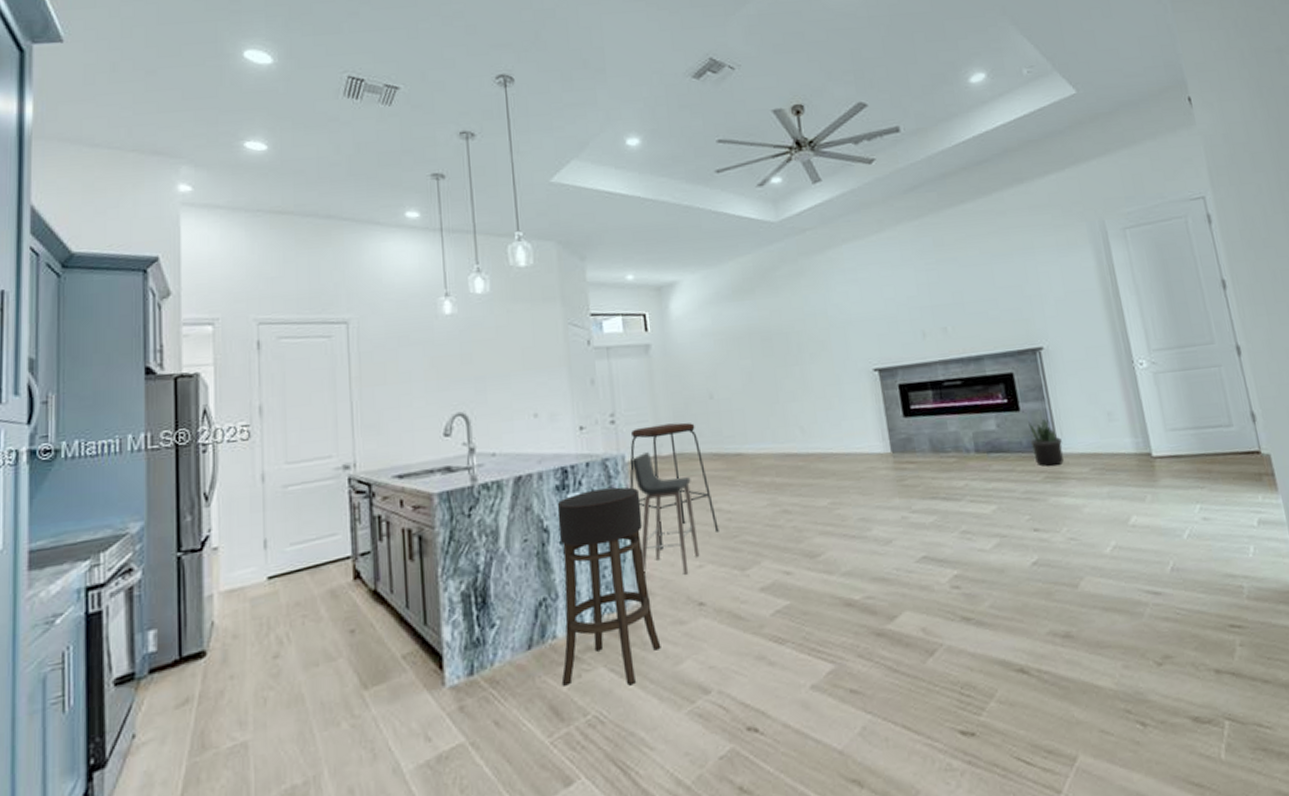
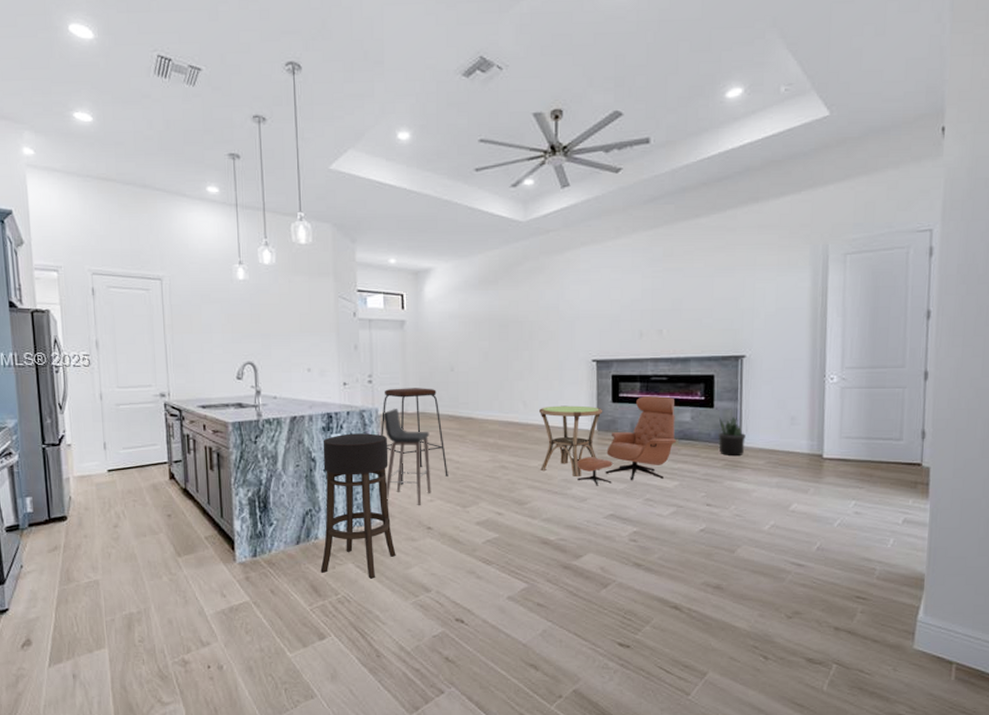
side table: none [819,424,902,513] -> present [538,405,602,476]
armchair: none [873,403,986,522] -> present [576,396,677,486]

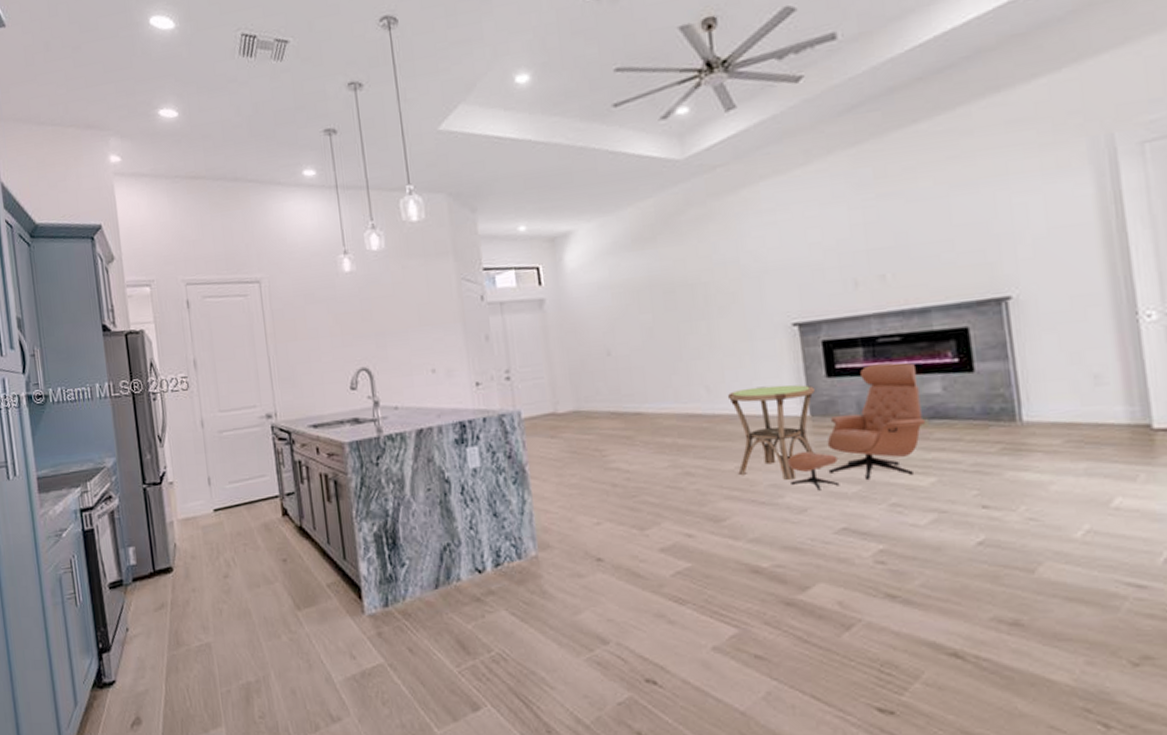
bar stool: present [320,433,396,579] -> none [456,442,560,629]
bar stool: present [381,388,448,485] -> none [526,380,617,506]
bar stool: present [383,409,431,505] -> none [527,409,598,530]
planter: present [718,417,746,455] -> none [984,382,1028,436]

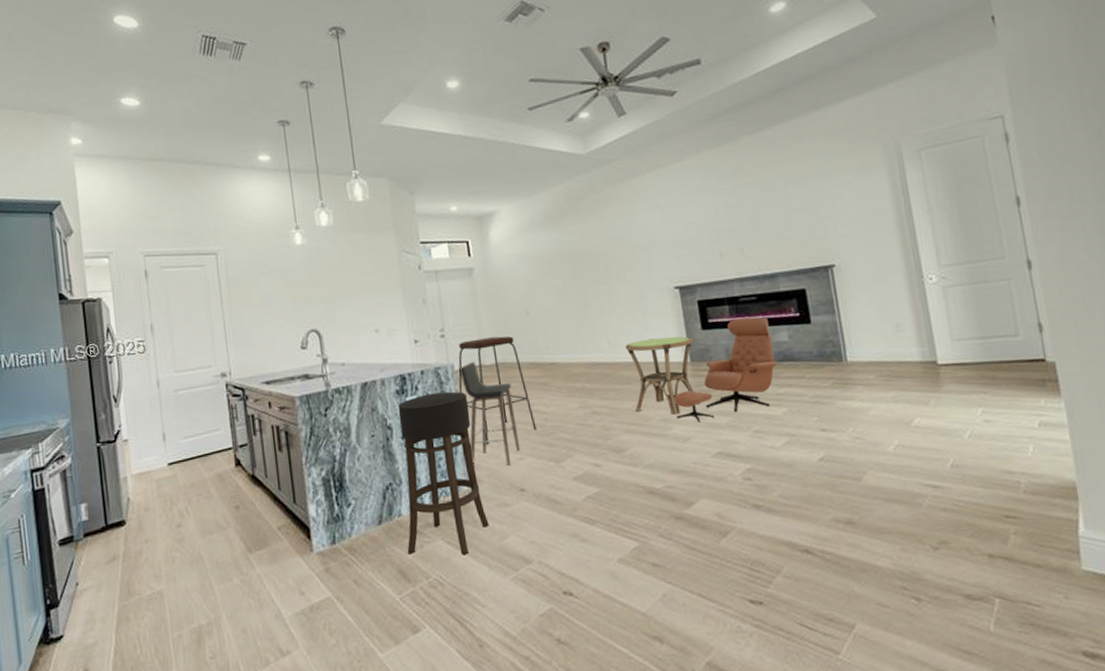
bar stool: none [456,442,560,629] -> present [398,391,489,556]
bar stool: none [526,380,617,506] -> present [458,336,537,445]
bar stool: none [527,409,598,530] -> present [459,362,521,465]

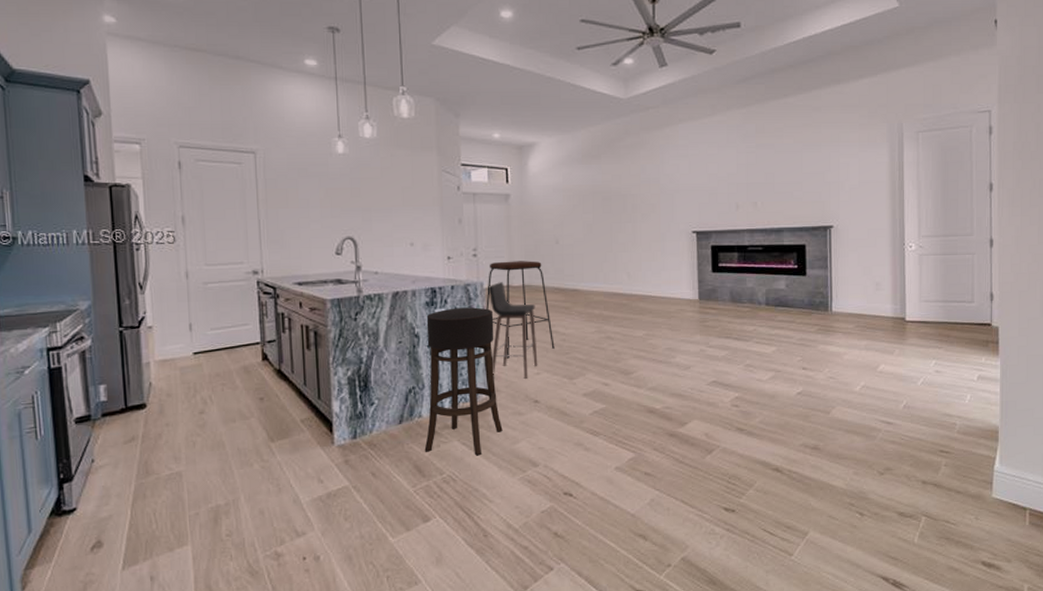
side table: present [625,336,700,415] -> none [642,275,703,345]
armchair: present [673,317,778,423] -> none [680,265,773,354]

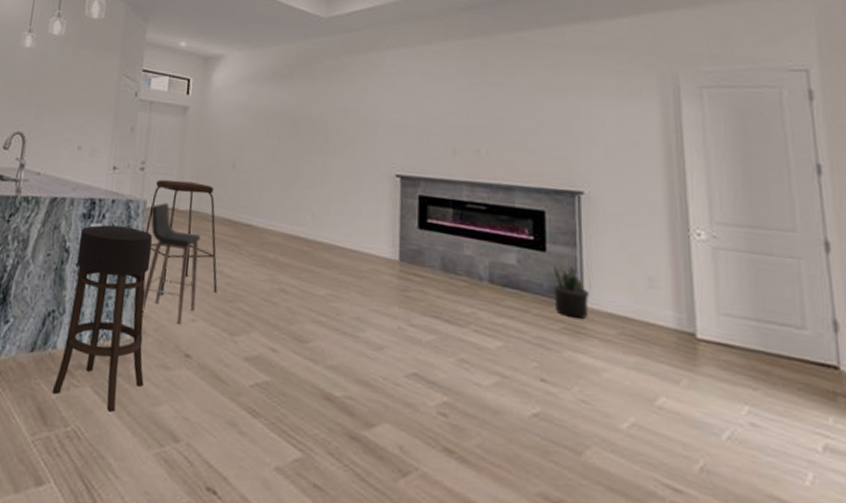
planter: none [811,284,836,321] -> present [552,265,589,319]

